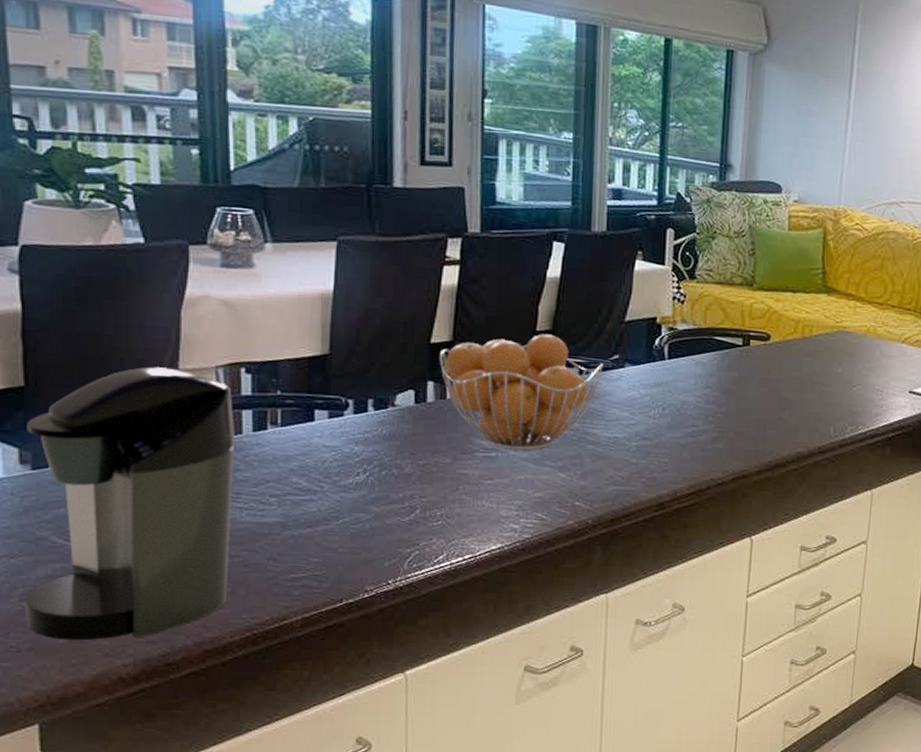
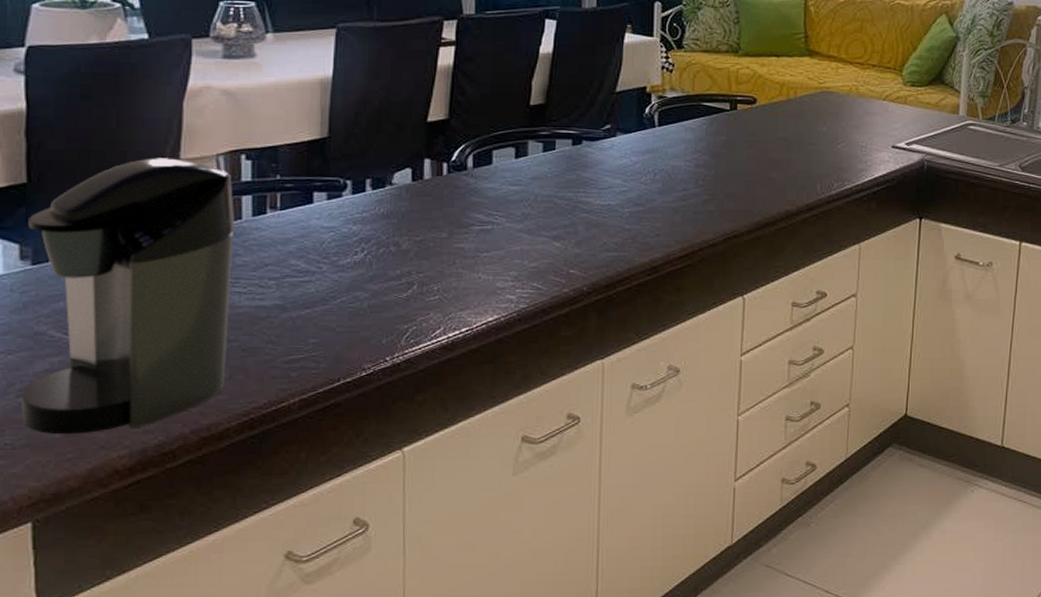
fruit basket: present [439,333,604,451] -> none [435,107,597,223]

